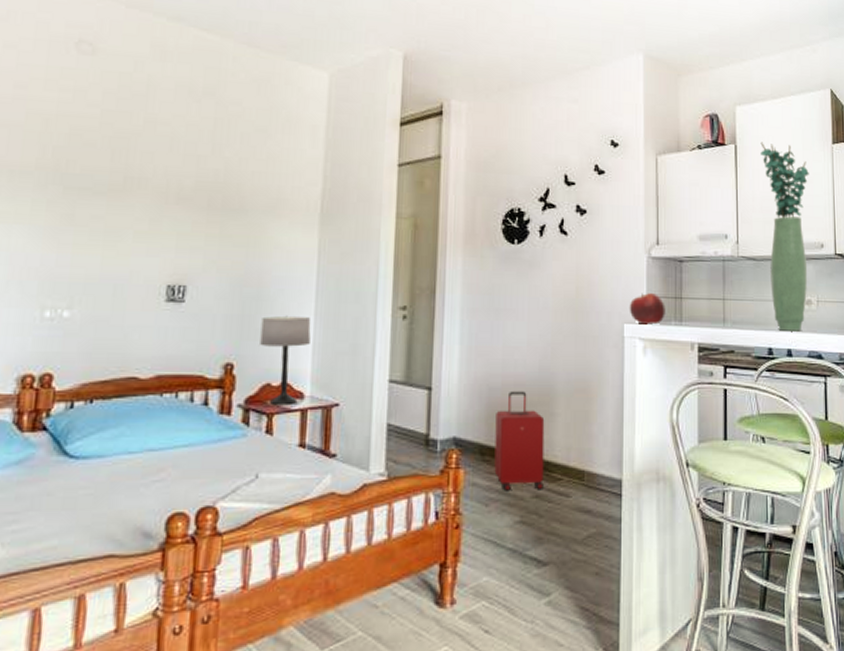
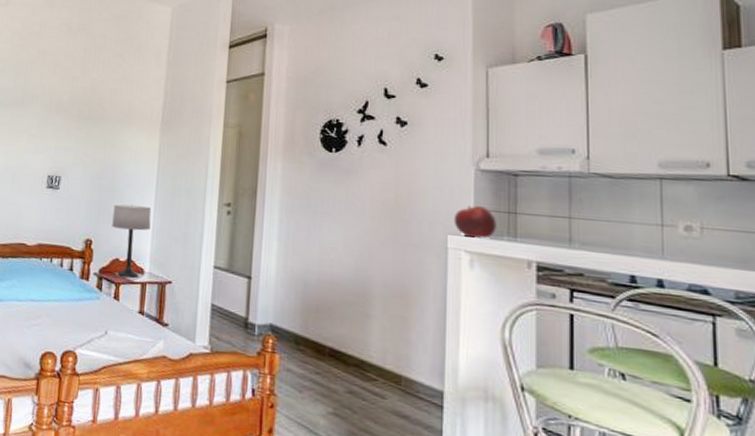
suitcase: present [494,390,545,491] -> none [308,288,360,387]
vase: present [760,141,809,331] -> none [619,50,688,261]

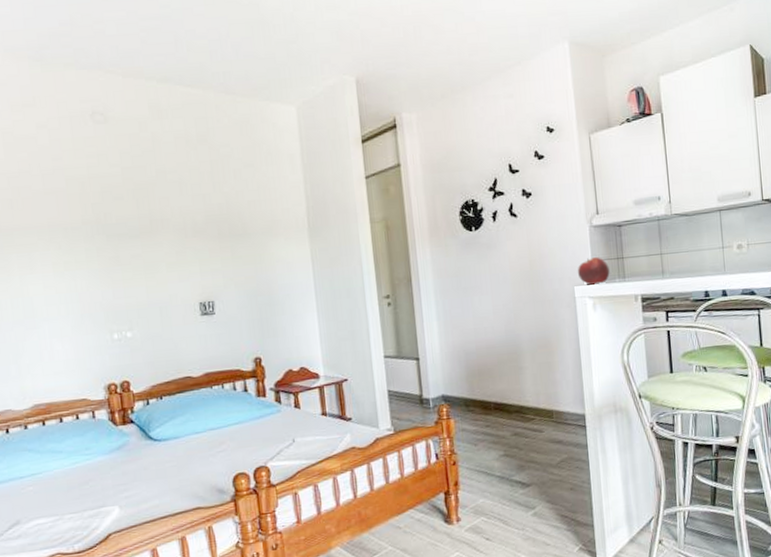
table lamp: present [112,204,152,278] -> none [276,314,317,386]

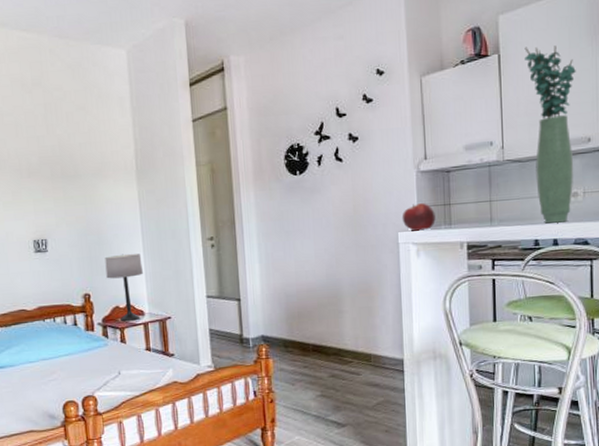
table lamp: none [276,314,317,386] -> present [105,254,143,322]
vase: none [685,105,738,275] -> present [524,45,576,224]

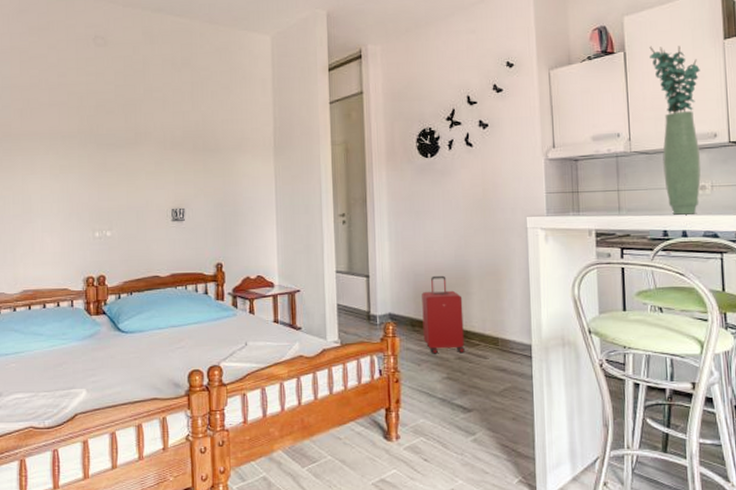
table lamp: present [105,254,143,322] -> none [239,226,275,293]
suitcase: none [294,295,338,373] -> present [422,275,465,354]
fruit: present [402,203,436,231] -> none [530,190,564,217]

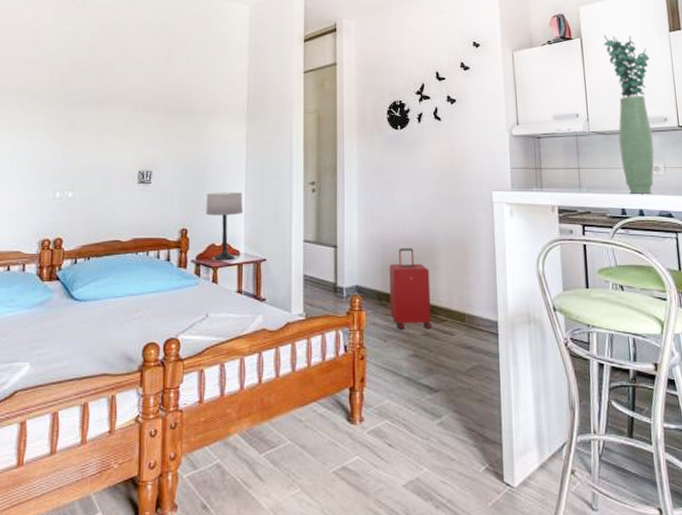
table lamp: none [239,226,275,293] -> present [206,191,243,261]

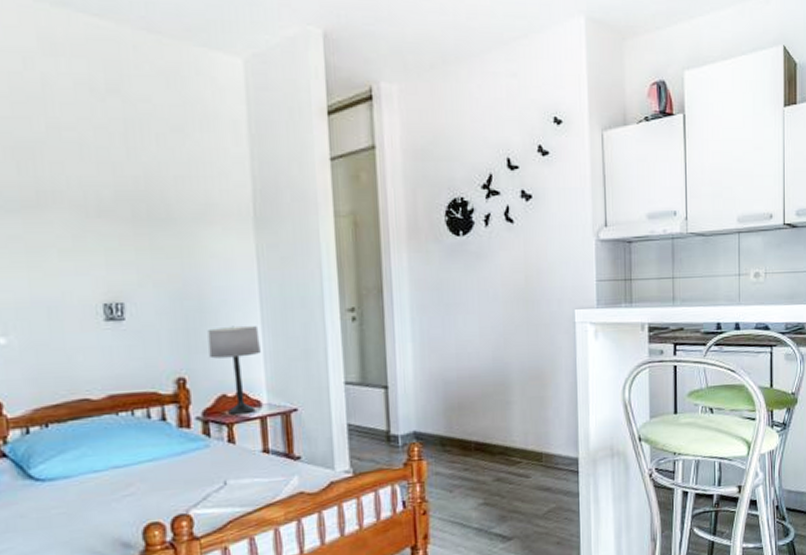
suitcase: present [389,247,431,330] -> none [453,382,504,477]
vase: present [603,34,655,194] -> none [710,109,759,305]

